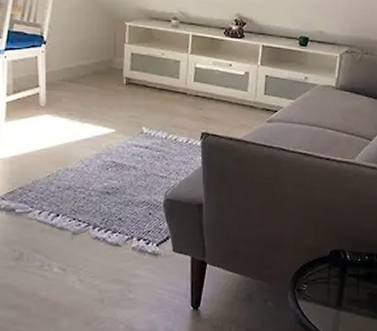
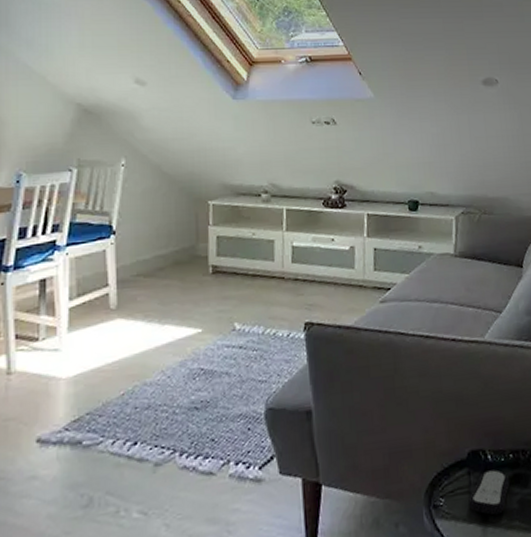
remote control: none [327,267,364,302] -> present [468,470,511,515]

